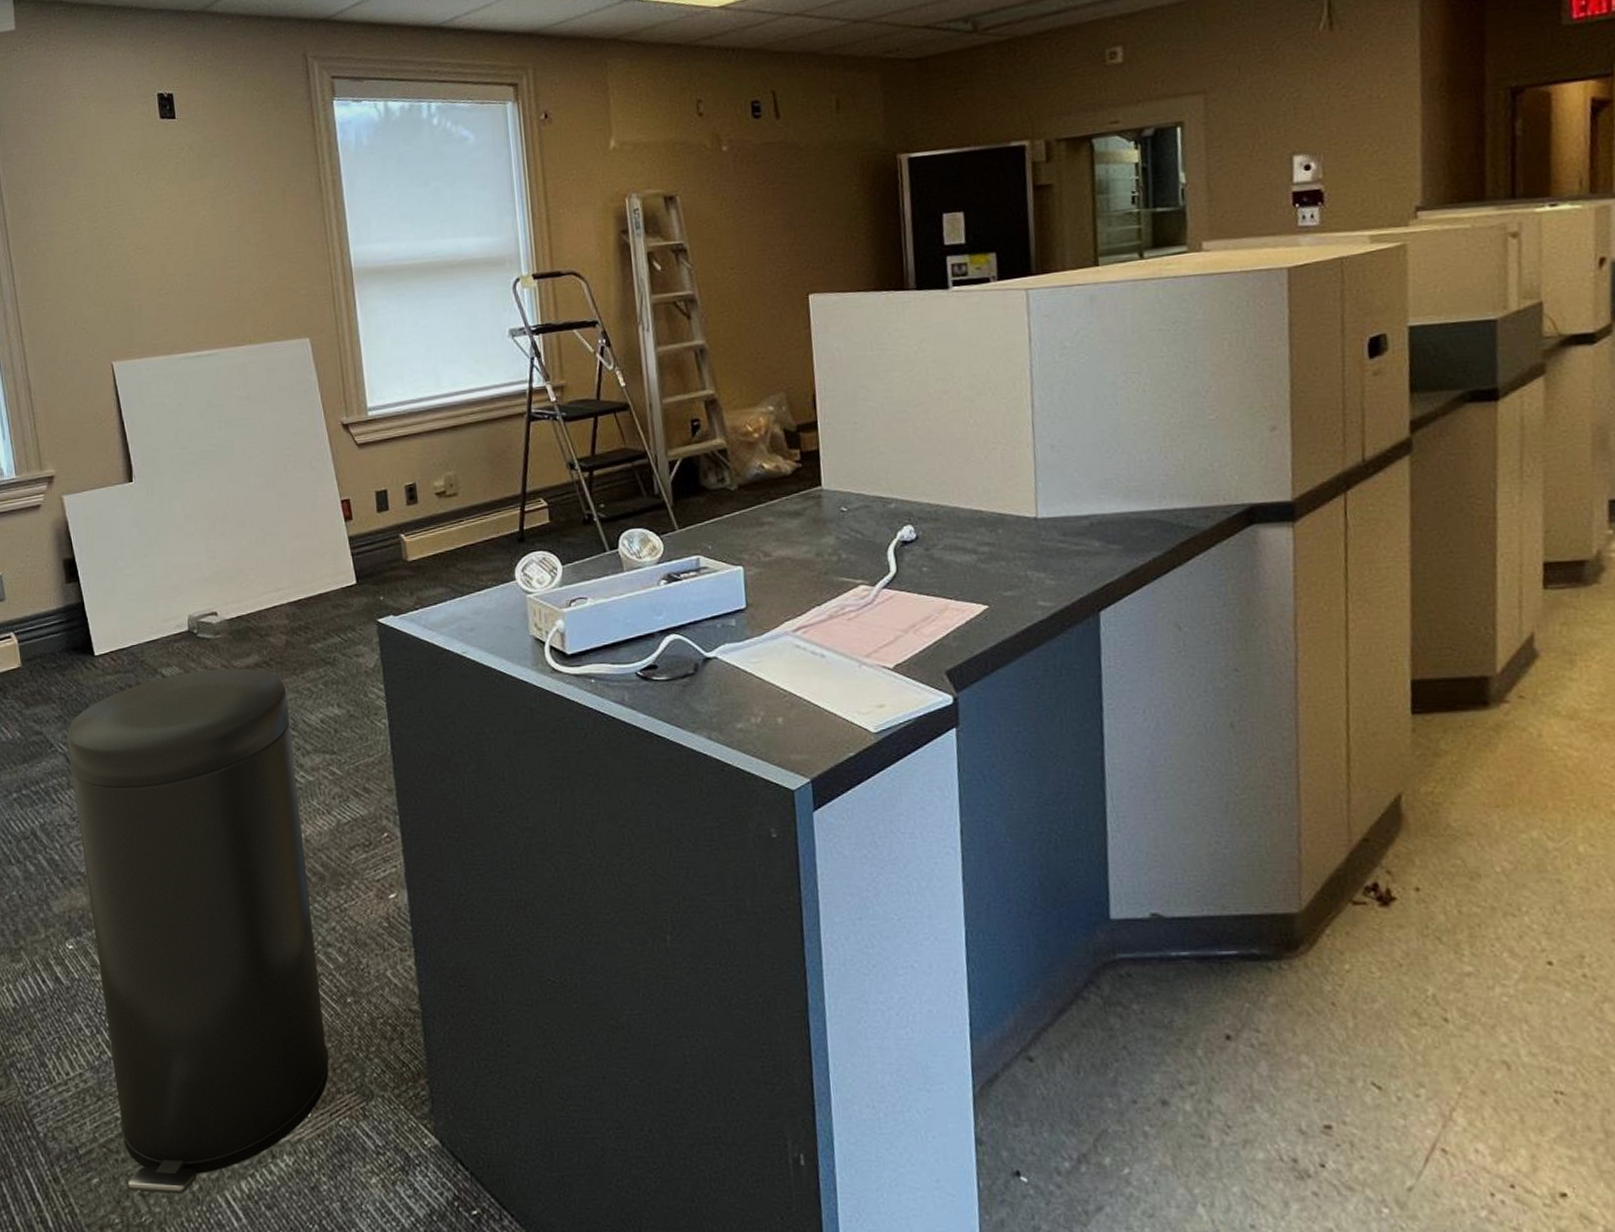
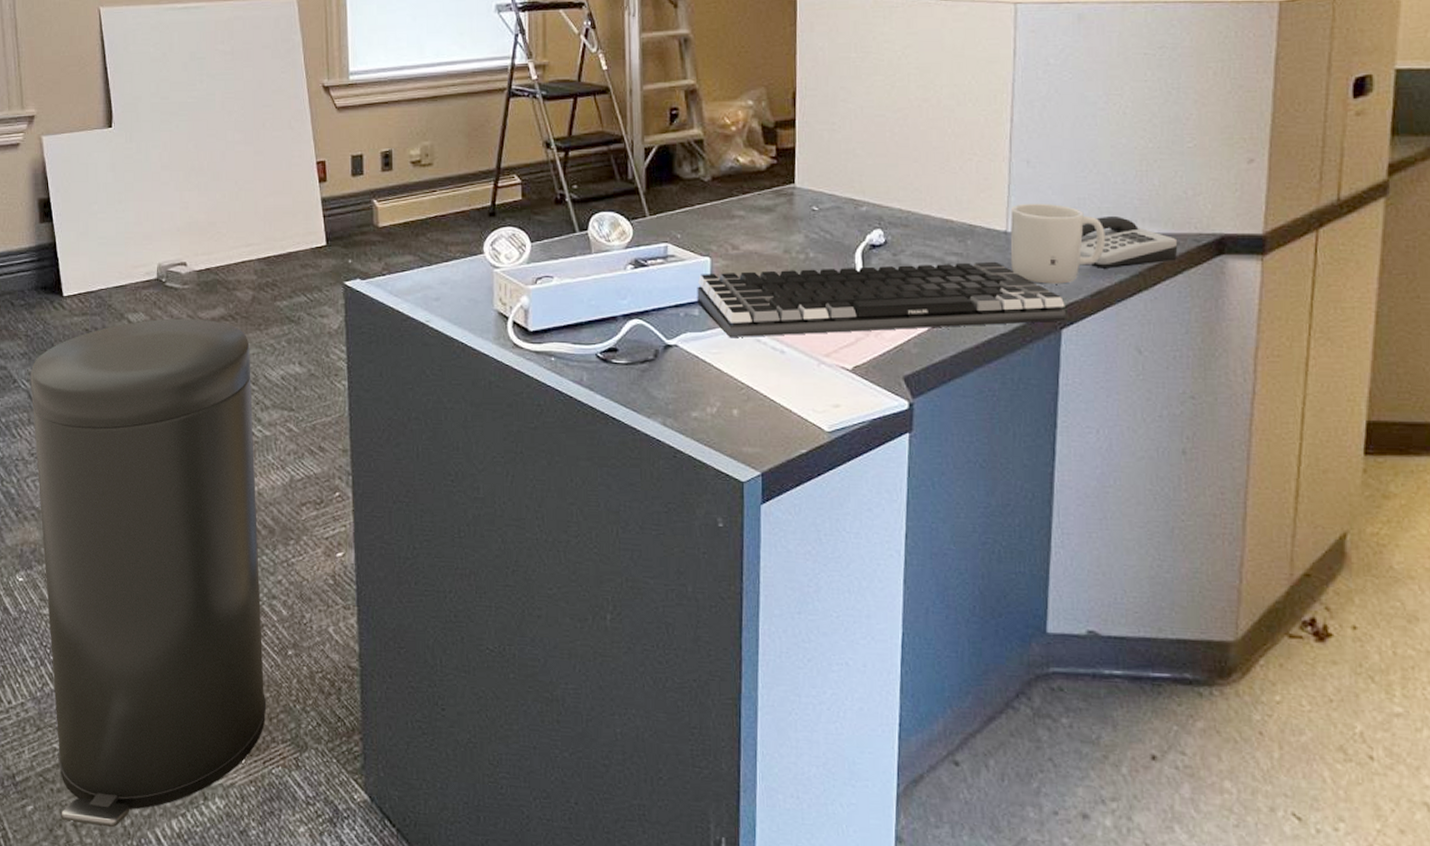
computer keyboard: none [732,548,1103,646] -> present [697,261,1066,338]
mug: none [1038,486,1136,567] -> present [1010,203,1106,284]
telephone: none [1110,493,1209,548] -> present [1079,215,1178,269]

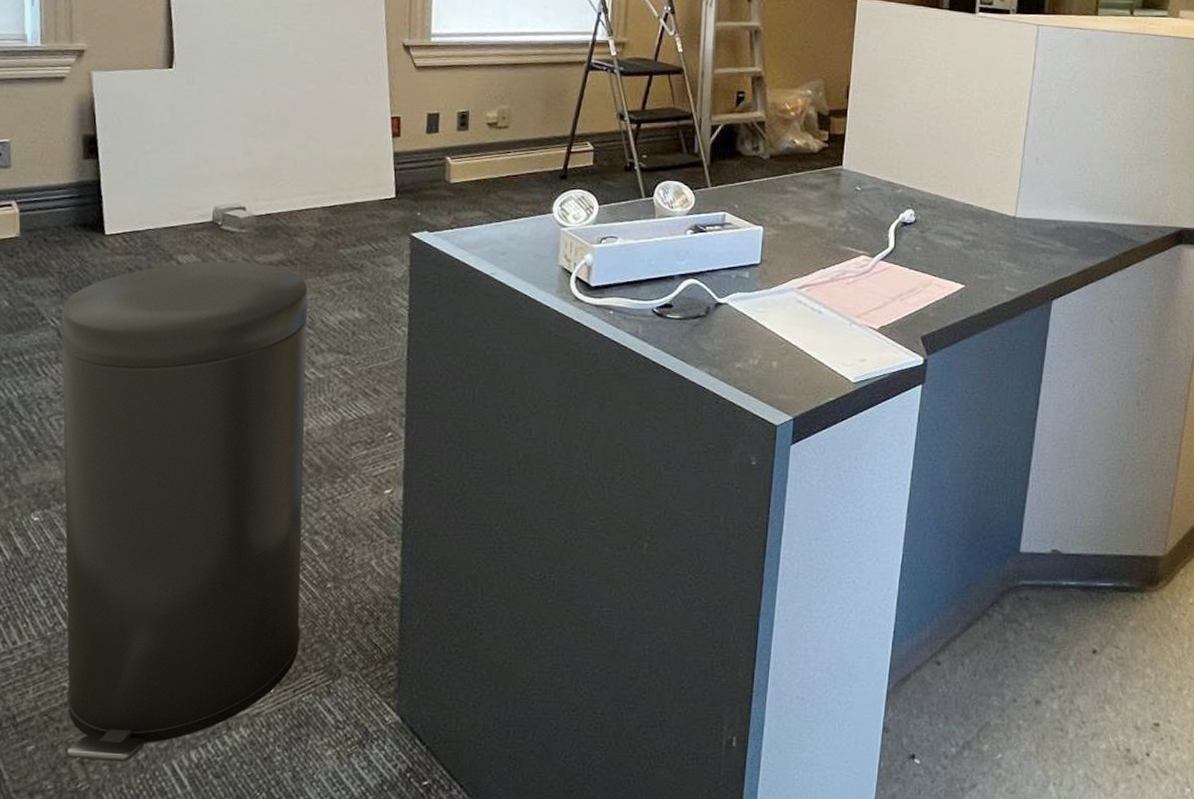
computer keyboard: present [697,261,1066,338] -> none [748,240,1057,299]
mug: present [1010,203,1106,284] -> none [1016,194,1093,263]
telephone: present [1079,215,1178,269] -> none [1071,208,1148,252]

